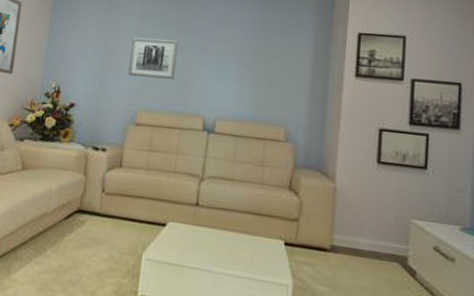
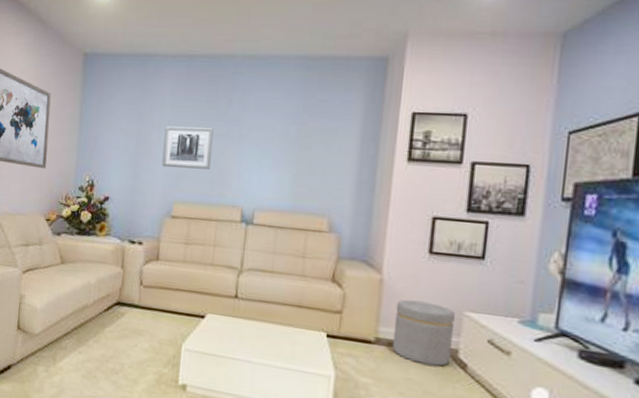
ottoman: none [346,207,404,274] -> present [392,299,456,367]

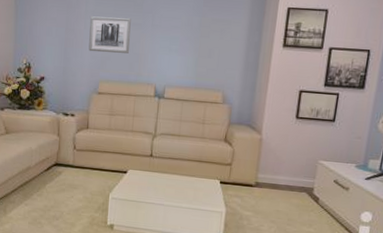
ottoman: present [392,299,456,367] -> none [267,153,313,201]

